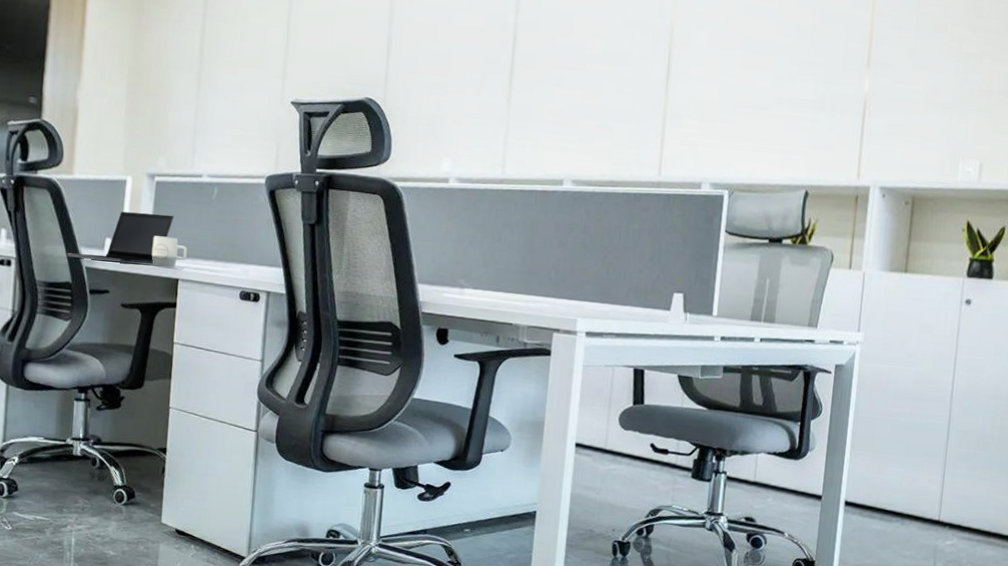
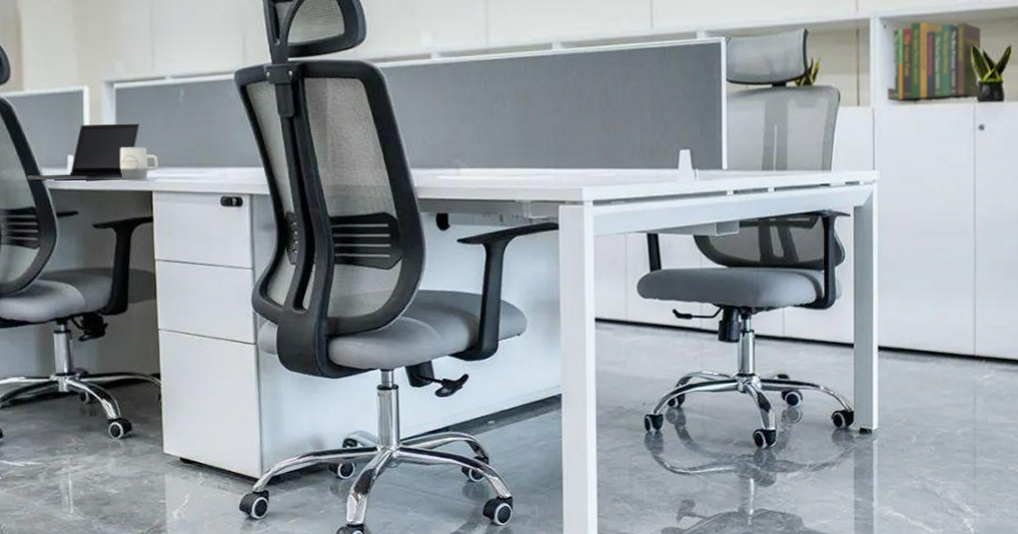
books: none [878,194,977,274] -> present [886,21,981,103]

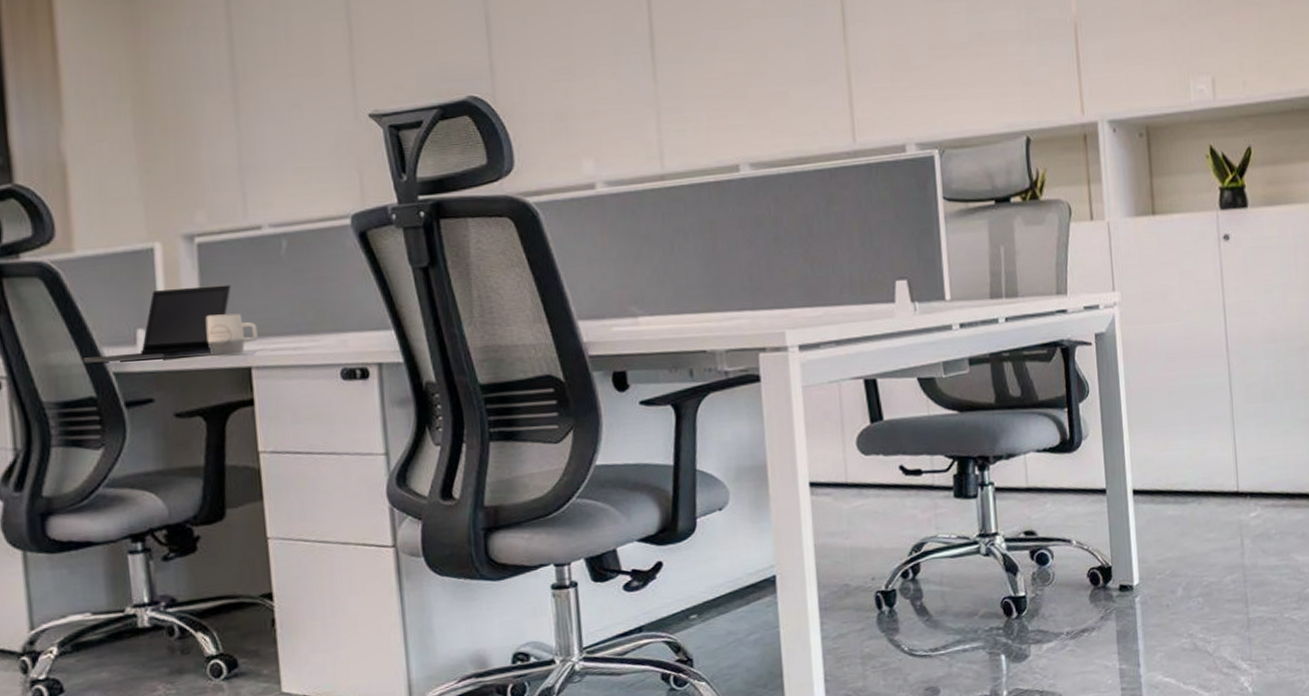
books: present [886,21,981,103] -> none [1121,122,1223,215]

